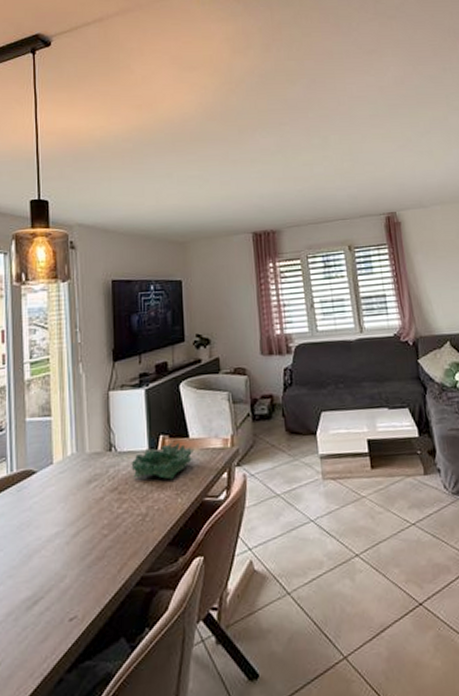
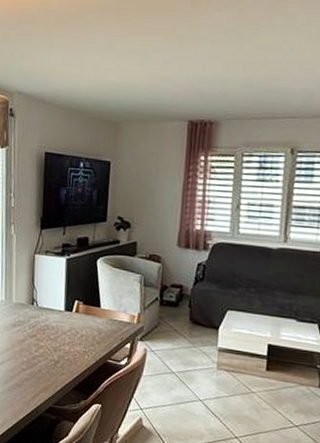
decorative bowl: present [131,443,195,480] -> none [48,308,104,339]

